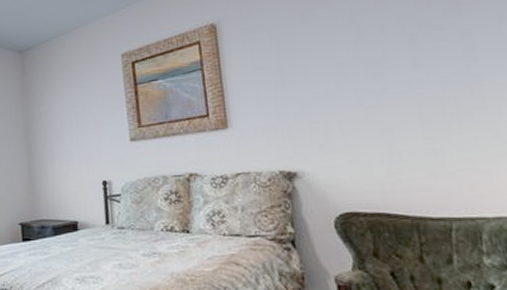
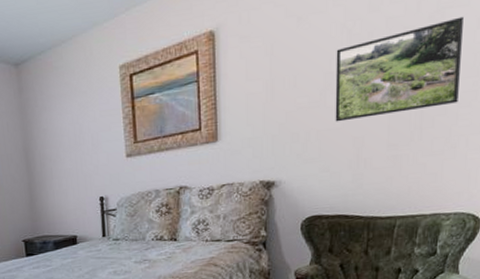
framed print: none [346,12,497,112] -> present [335,16,464,122]

